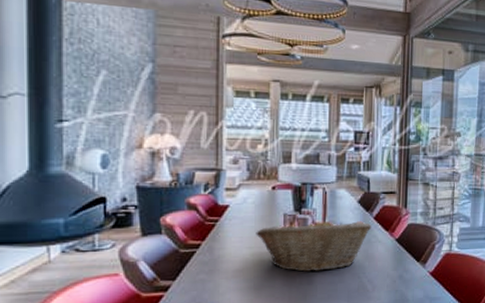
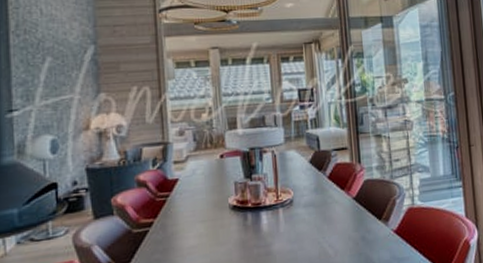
fruit basket: present [256,221,372,272] -> none [208,182,327,242]

